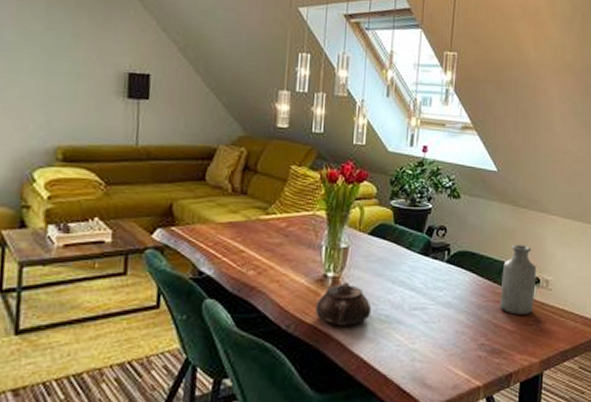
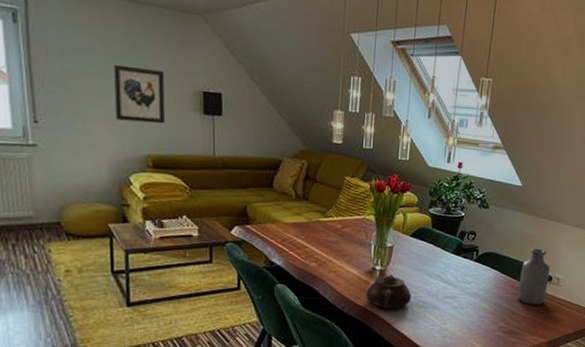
wall art: none [23,45,85,110] -> present [113,64,166,124]

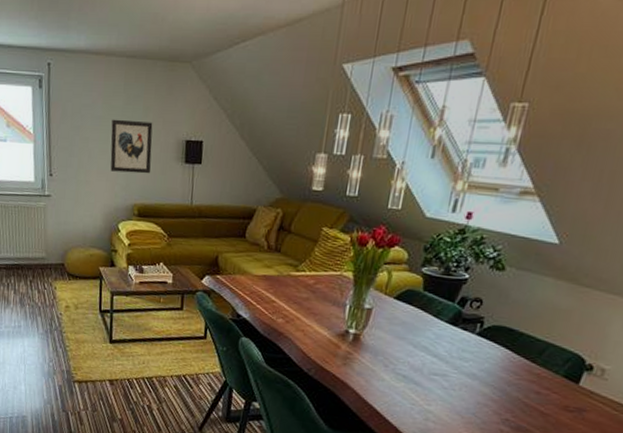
teapot: present [366,274,412,309] -> none [334,339,390,379]
bottle: present [517,248,551,305] -> none [534,326,592,401]

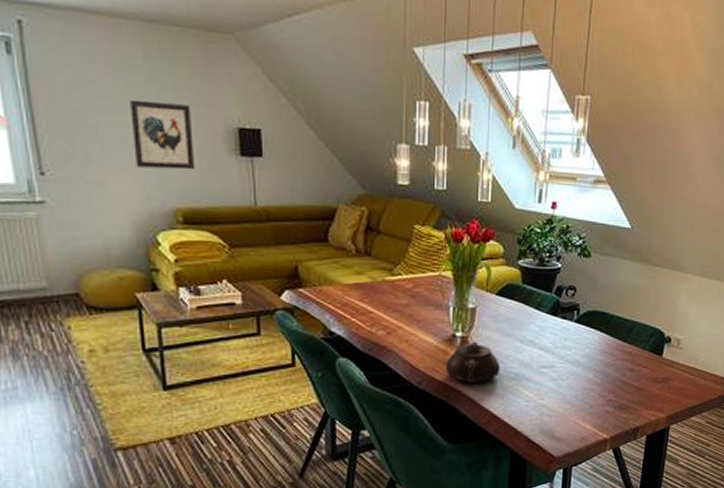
teapot: none [334,339,390,379] -> present [445,341,501,383]

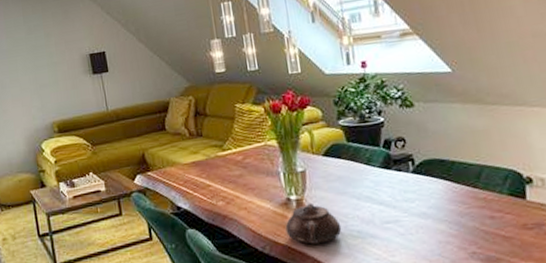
wall art: present [130,99,196,170] -> none [17,45,63,97]

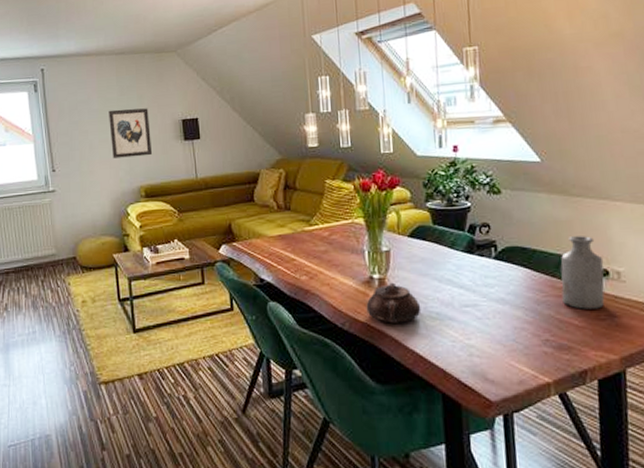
wall art: none [17,45,63,97] -> present [108,108,153,159]
bottle: none [481,144,531,220] -> present [560,236,605,309]

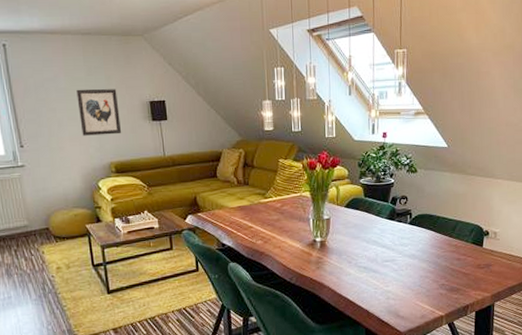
teapot: present [366,282,421,323] -> none [310,244,353,277]
bottle: present [560,236,605,309] -> none [455,205,486,261]

